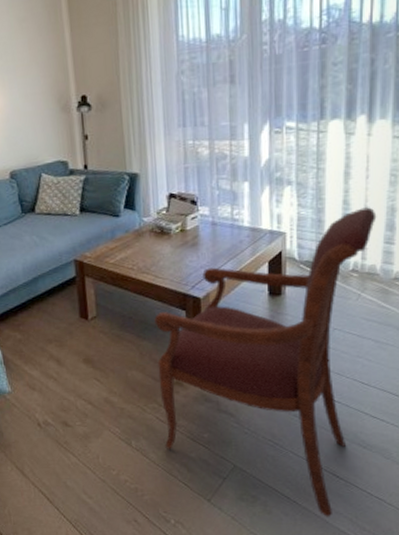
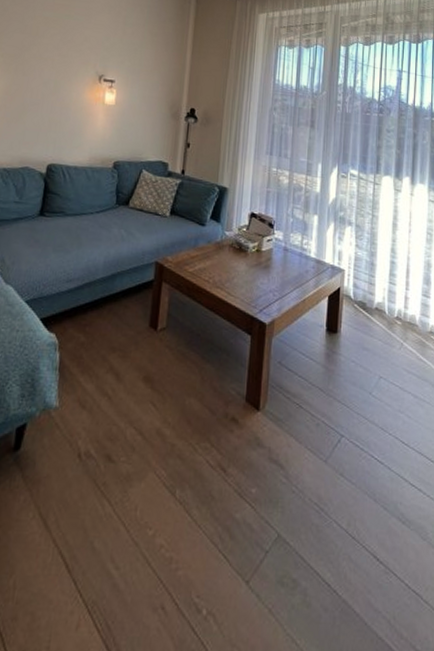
armchair: present [154,207,377,517] -> none [210,258,417,616]

